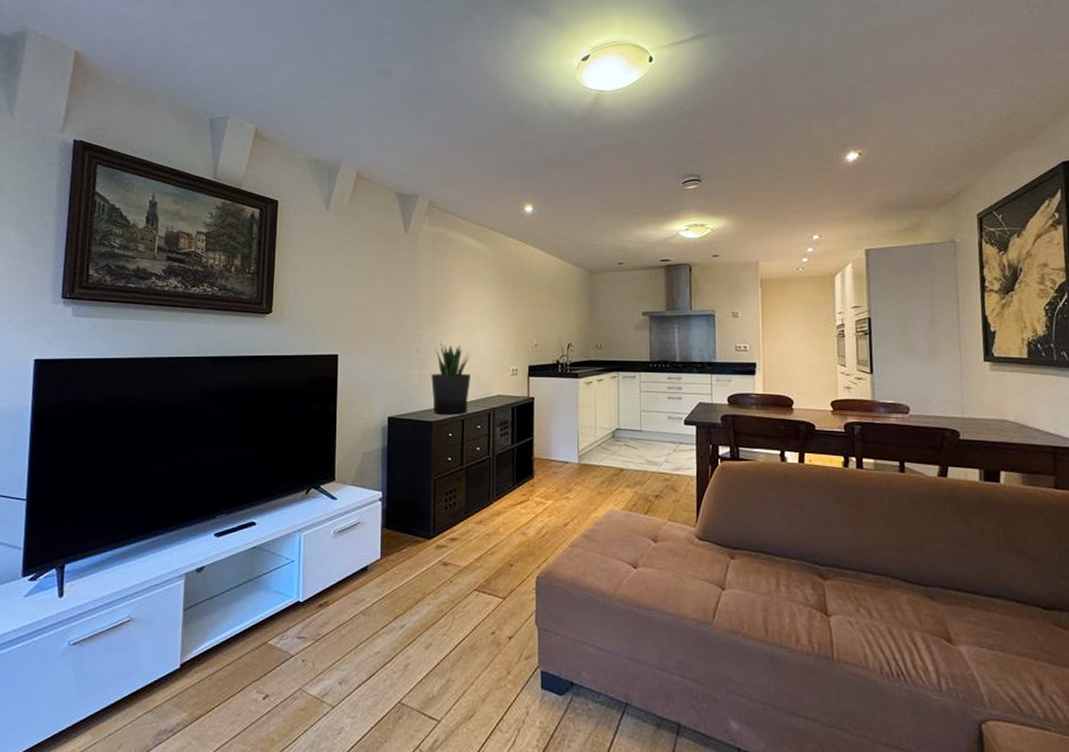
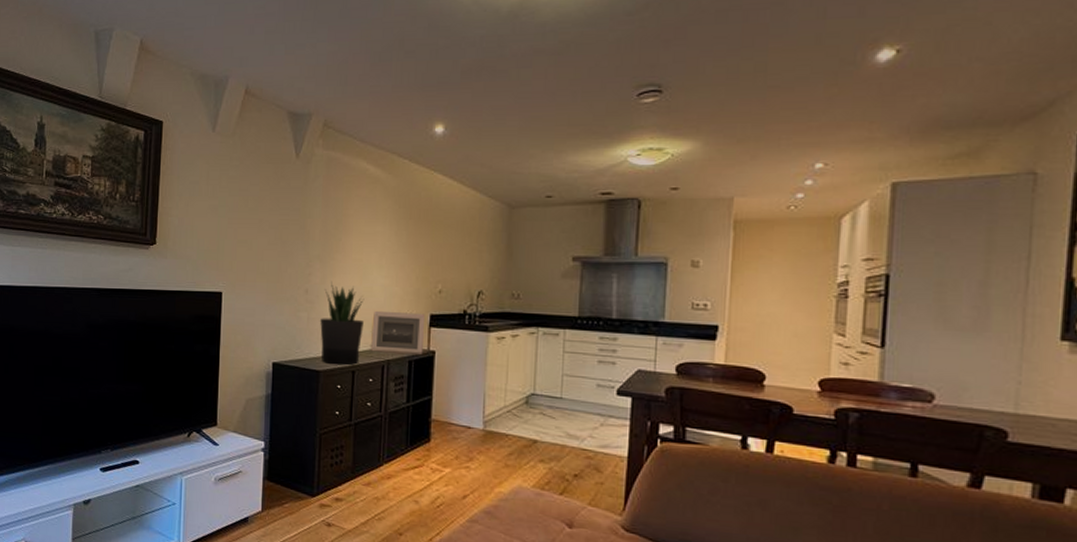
picture frame: none [478,364,525,402] -> present [371,310,426,356]

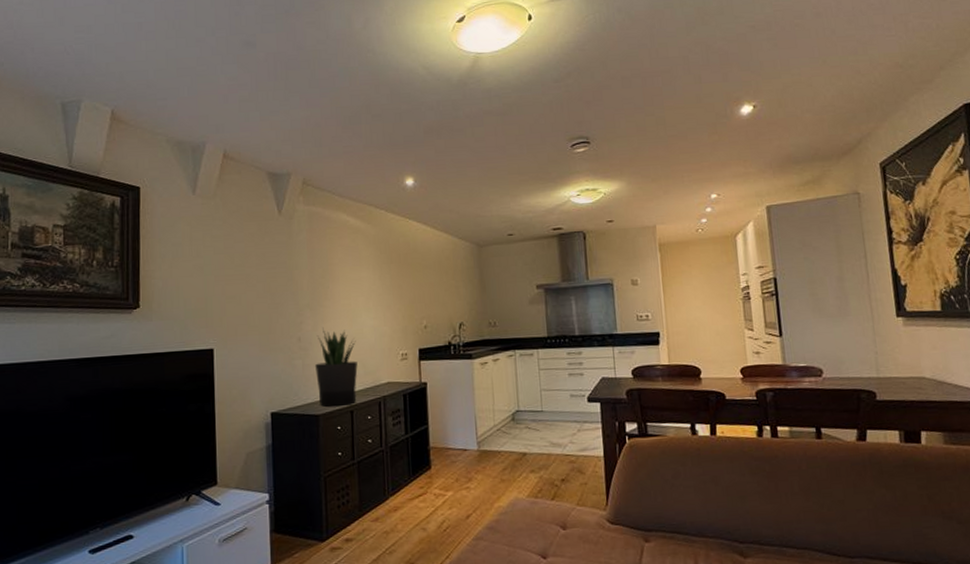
picture frame: present [371,310,426,356] -> none [365,349,416,390]

